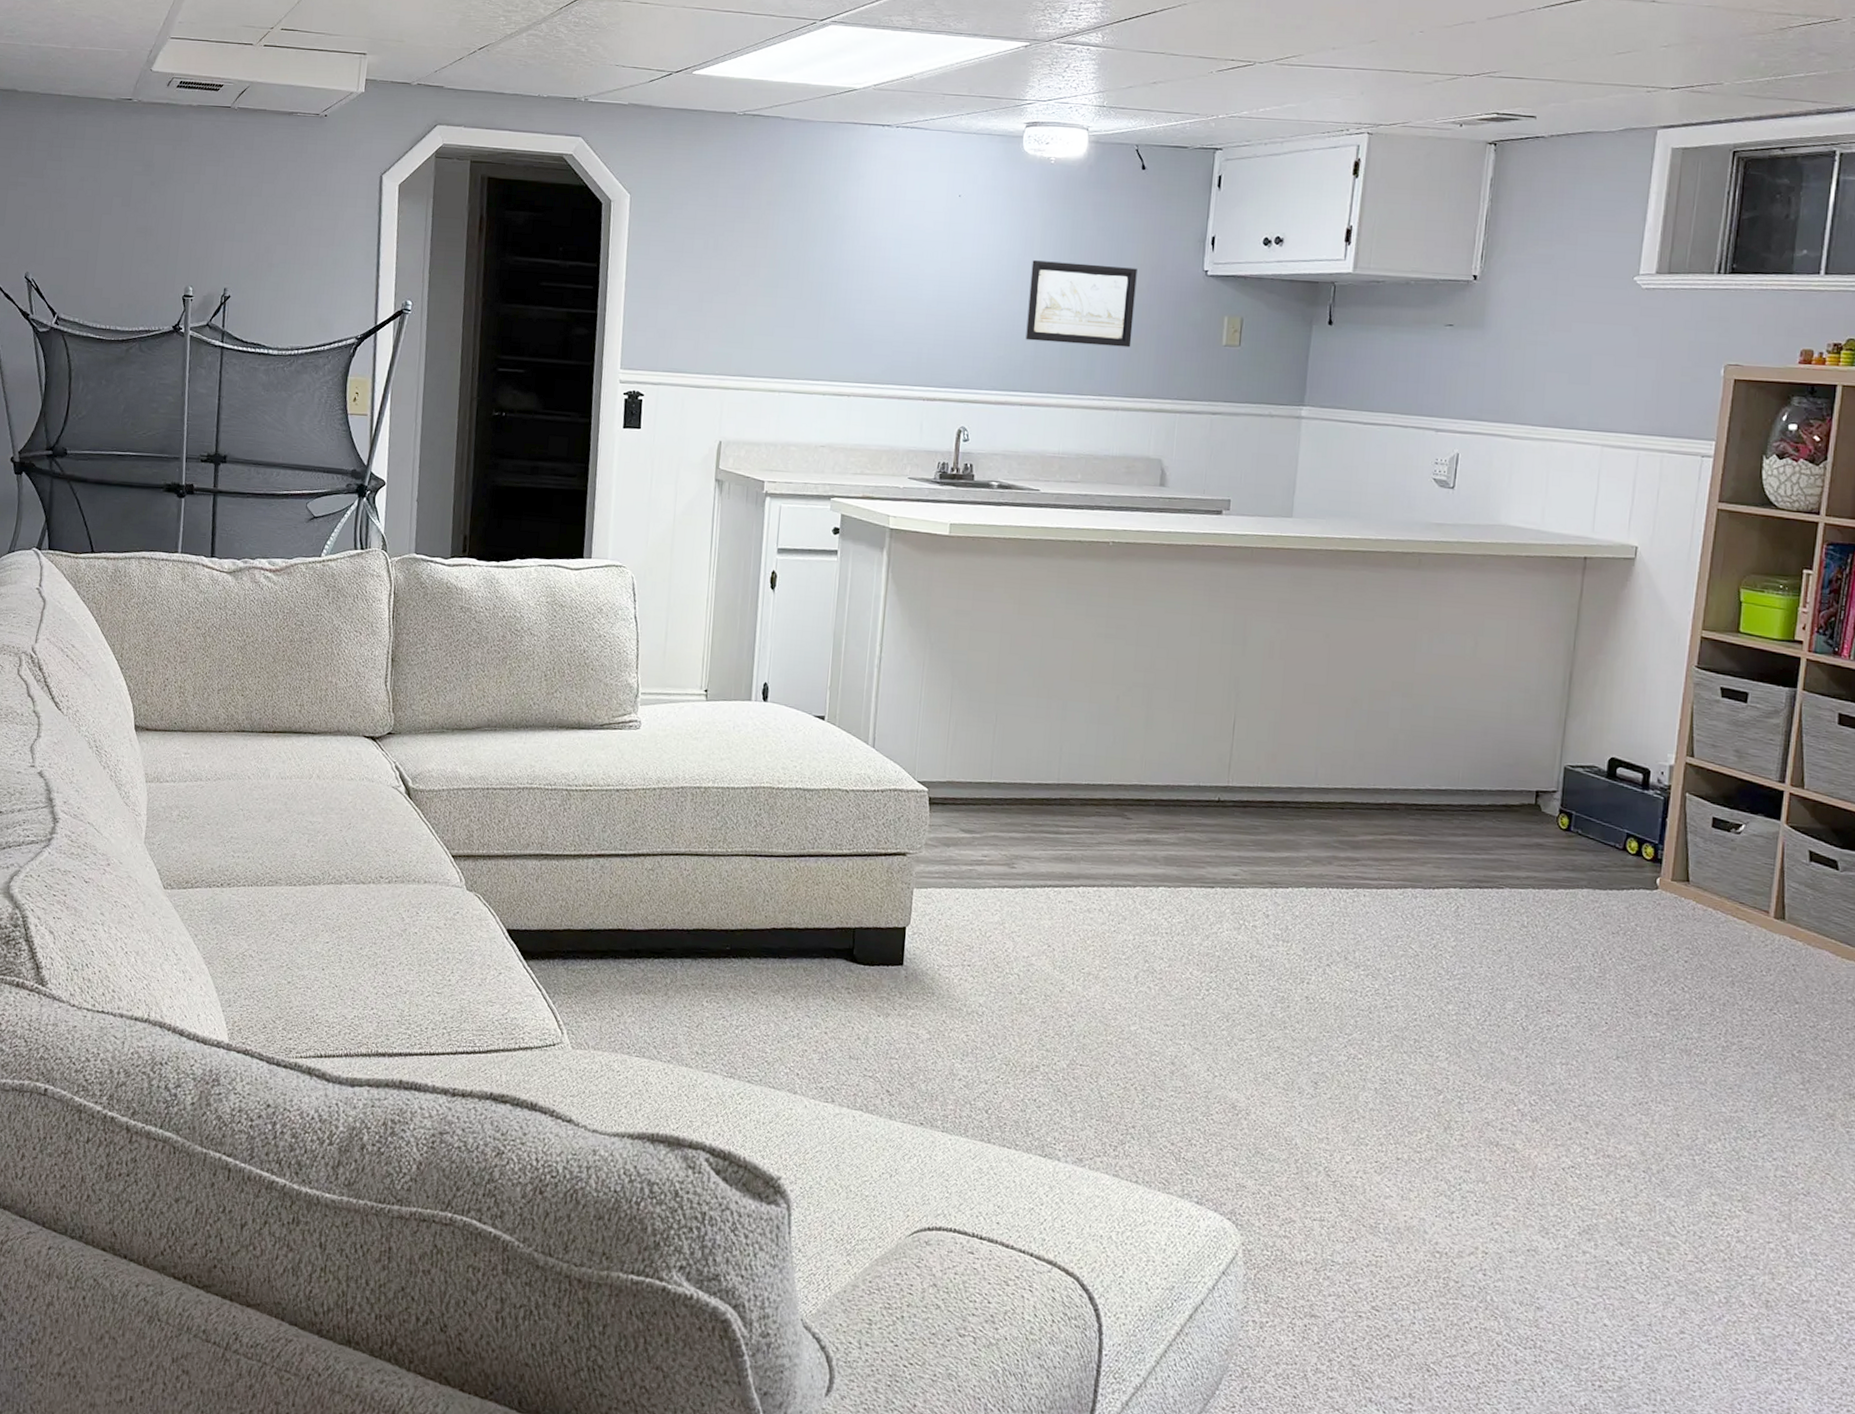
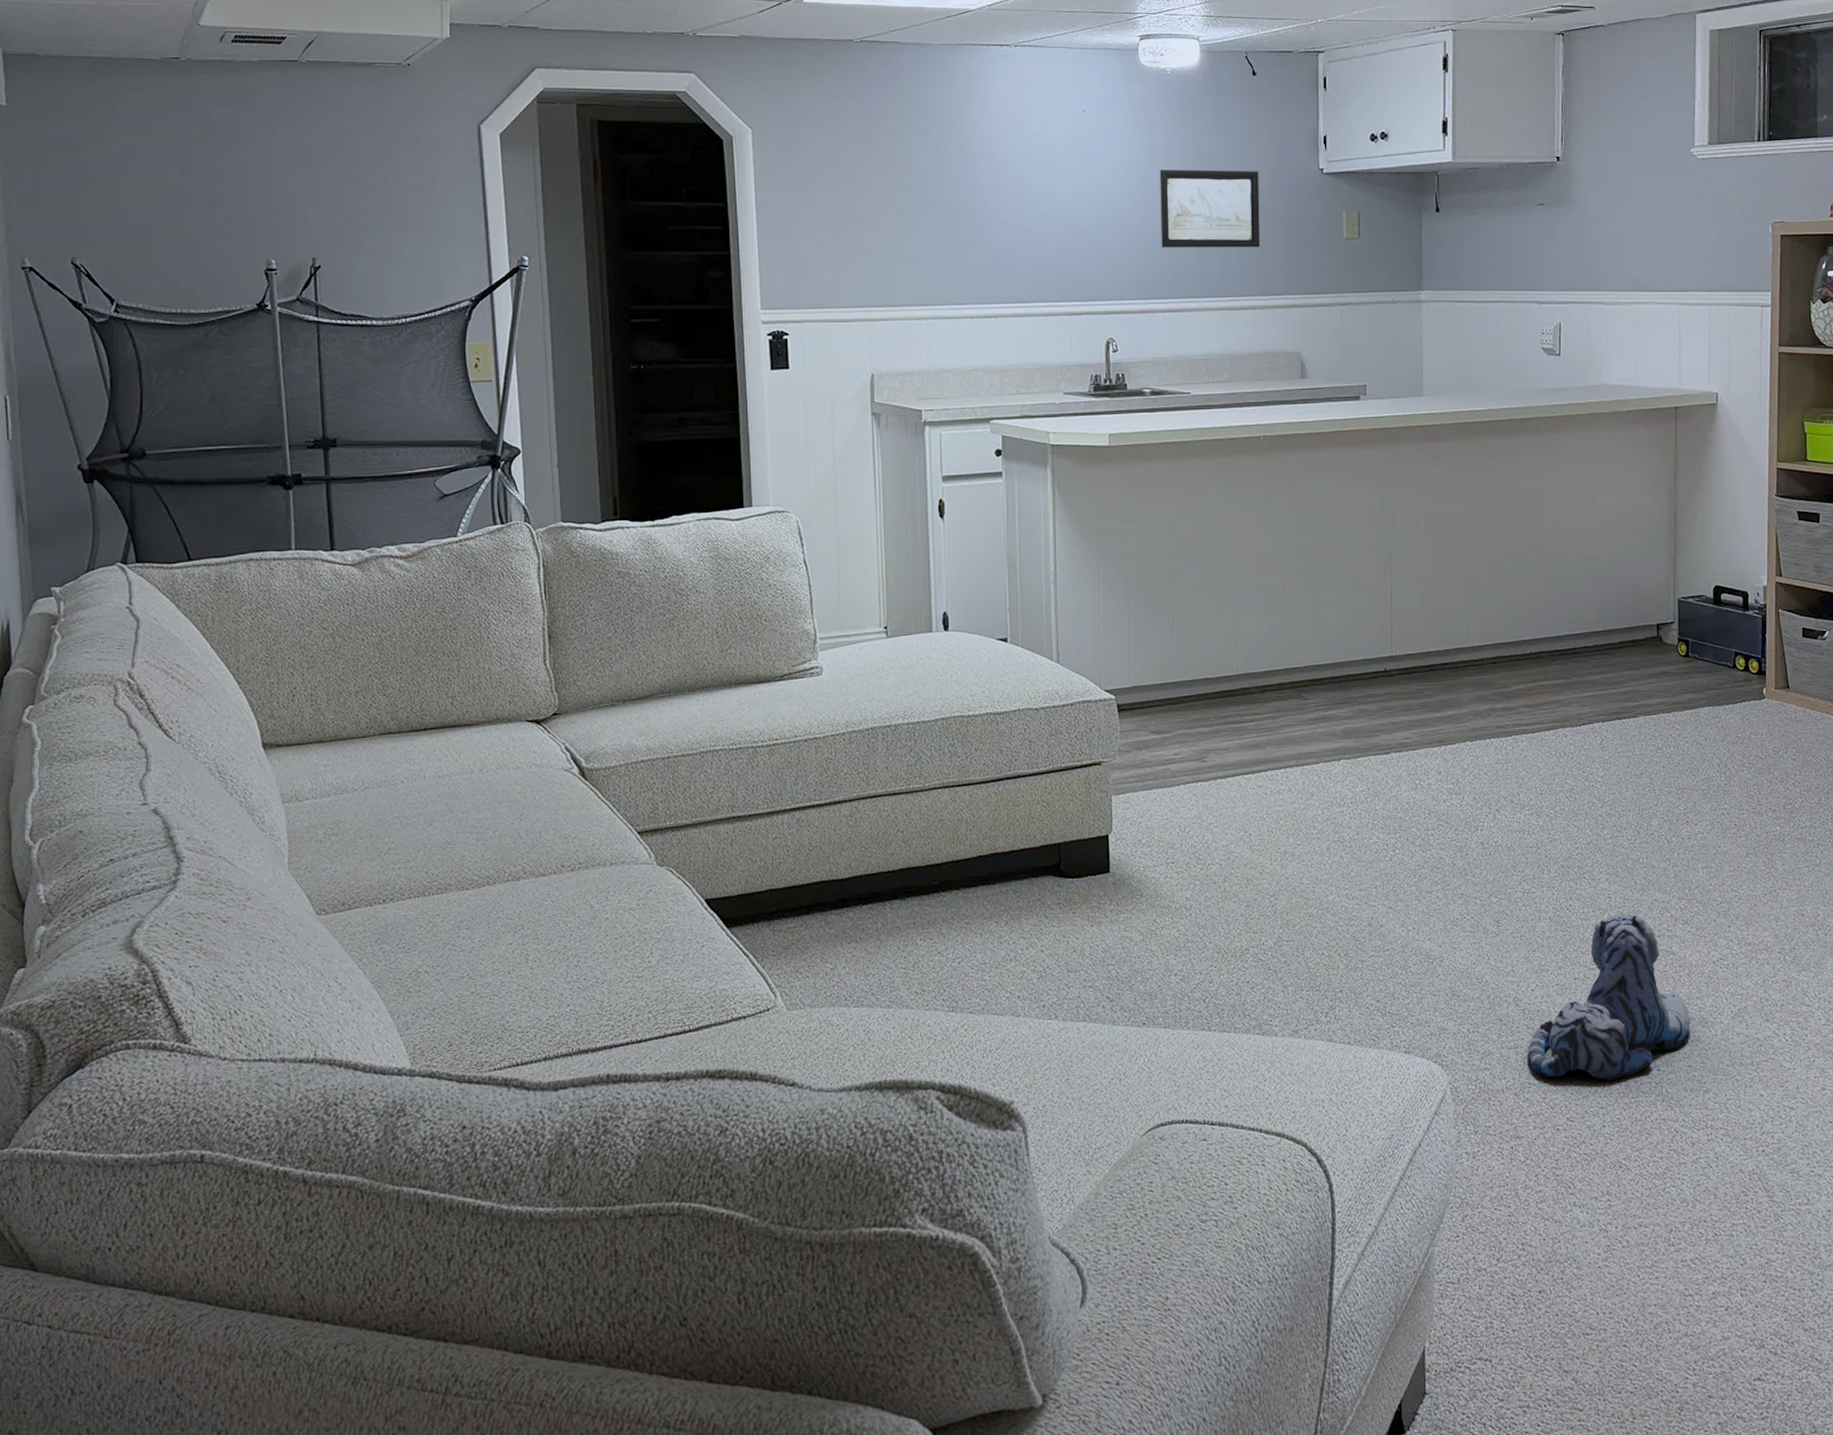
plush toy: none [1333,1098,1529,1276] -> present [1527,913,1691,1081]

